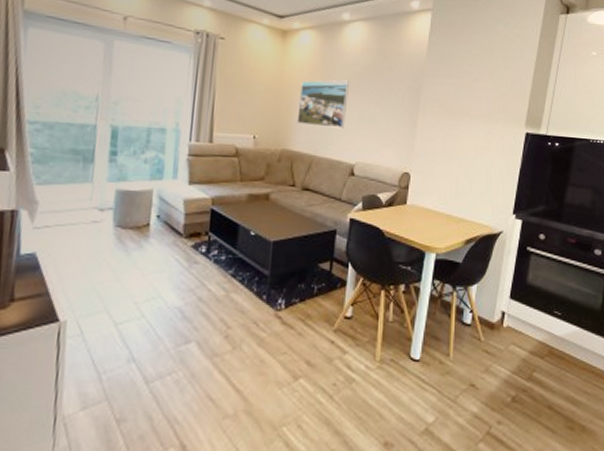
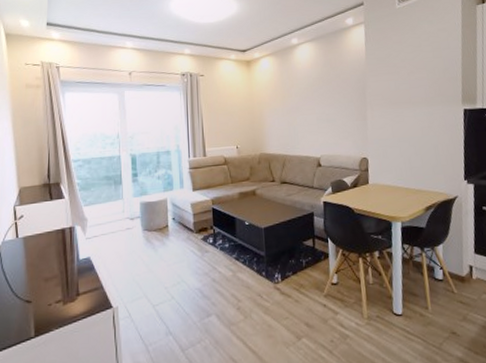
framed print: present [297,80,349,129] -> none [267,91,307,131]

